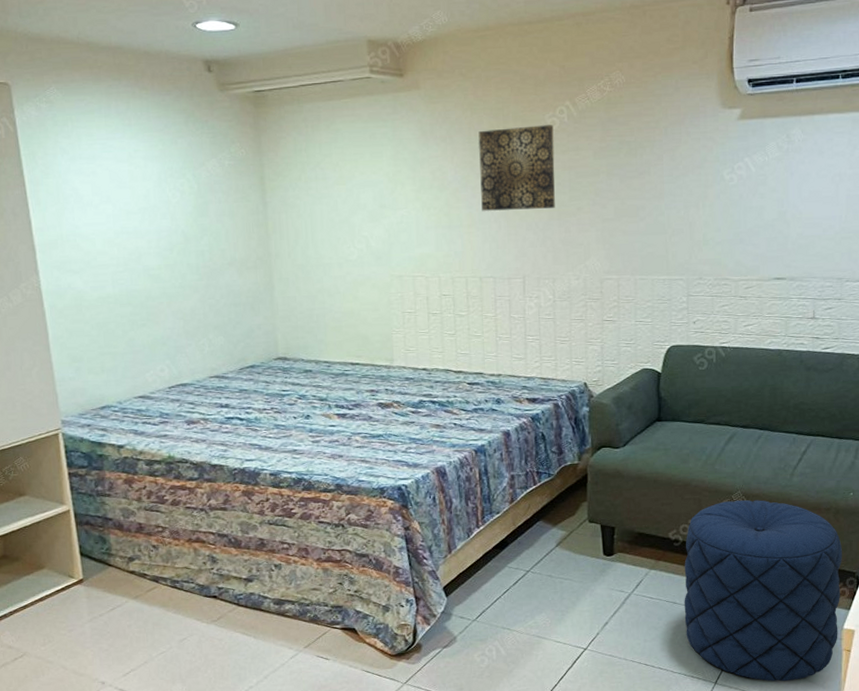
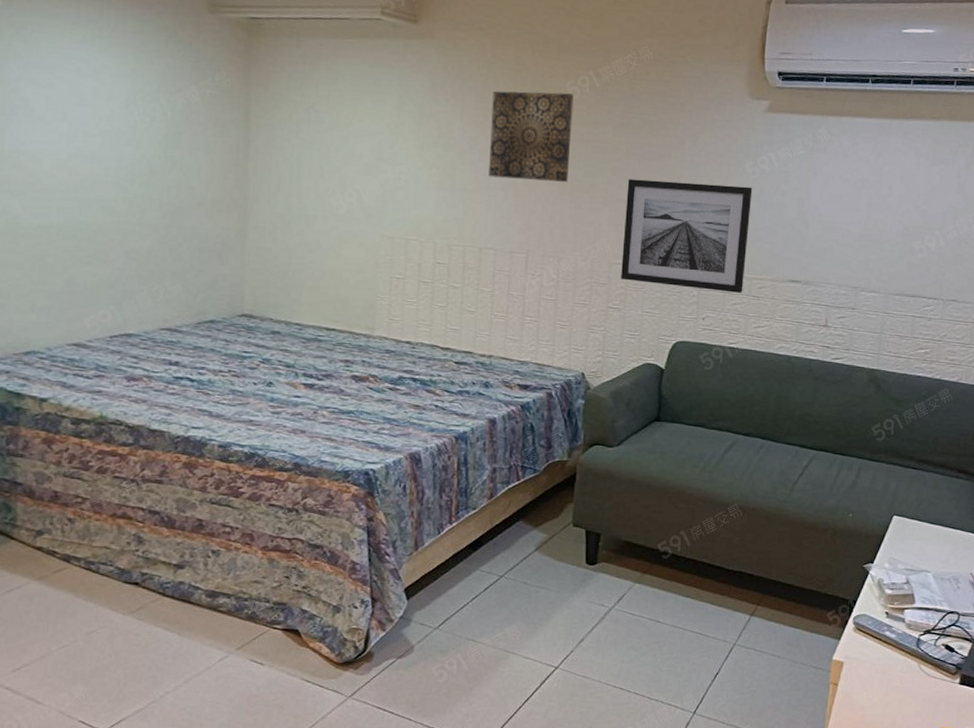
wall art: none [611,193,732,296] -> present [621,179,753,293]
pouf: present [684,500,843,682] -> none [667,513,838,715]

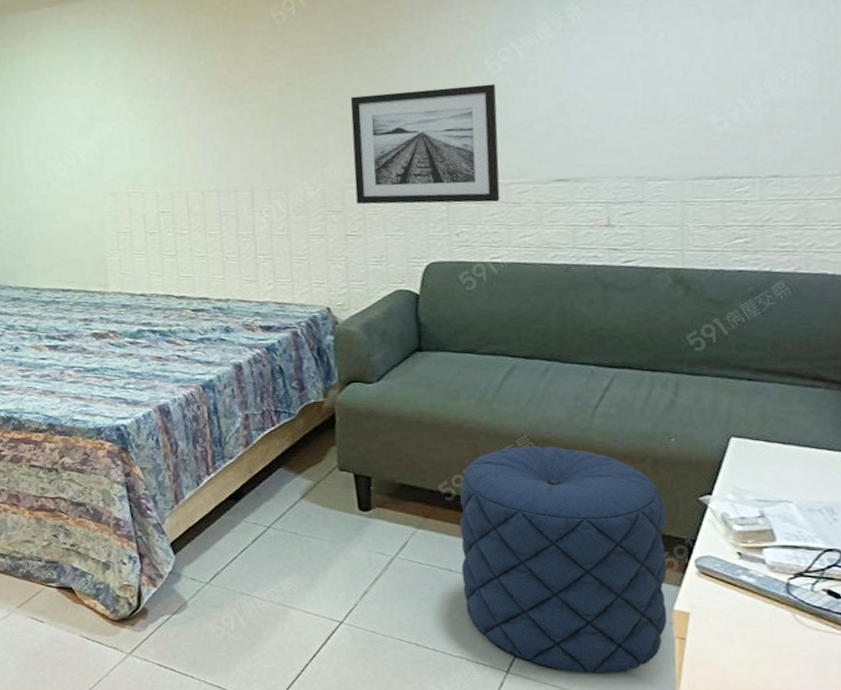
wall art: present [489,91,574,182] -> none [195,19,285,118]
pouf: none [667,513,838,715] -> present [459,446,668,675]

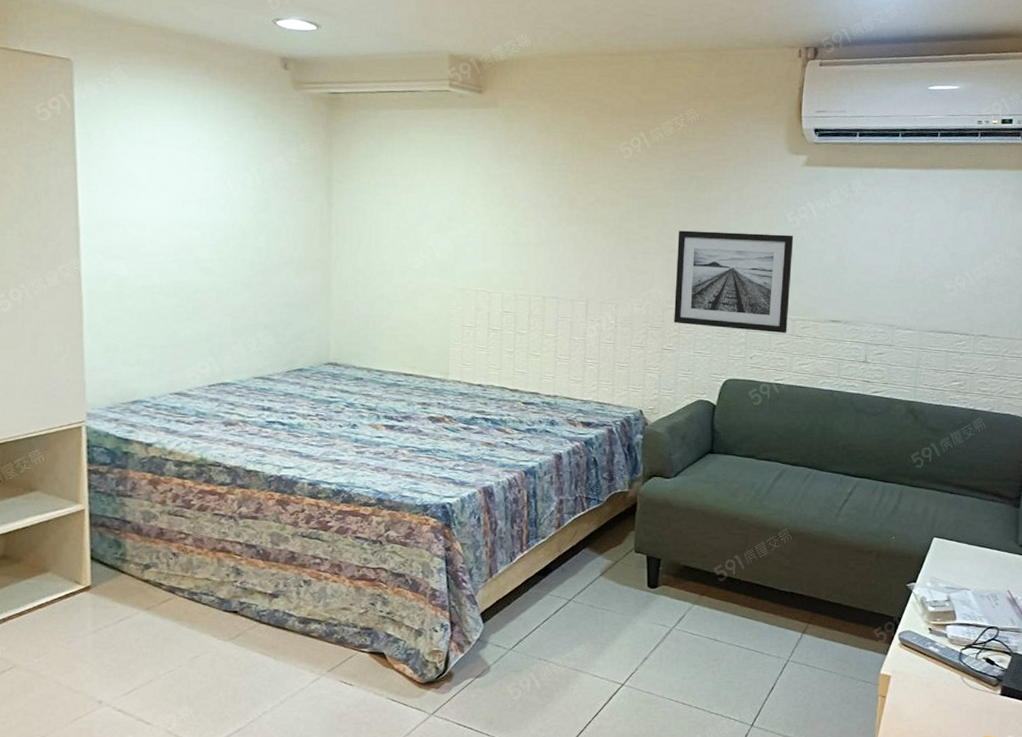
pouf: present [459,446,668,675] -> none [724,537,883,727]

